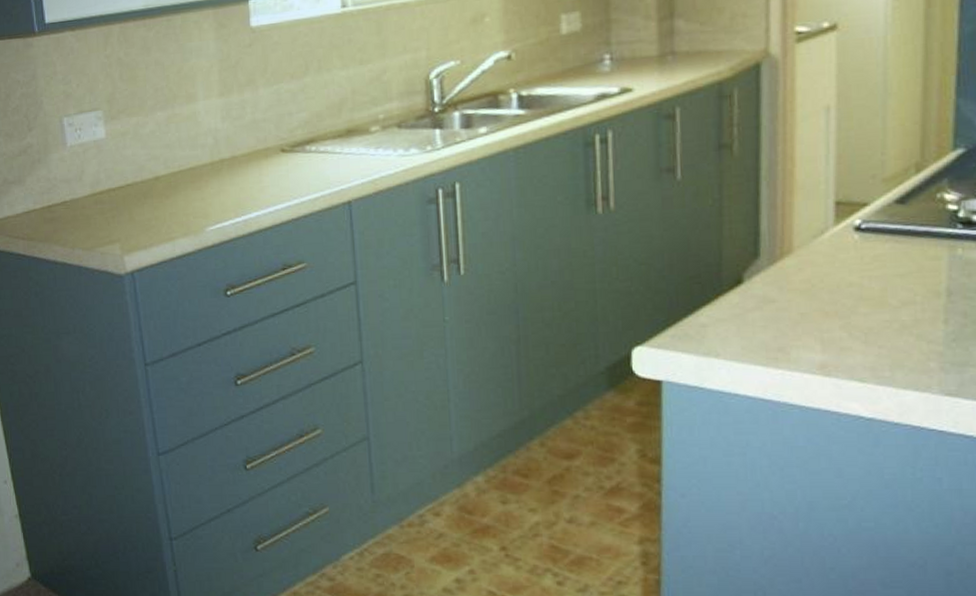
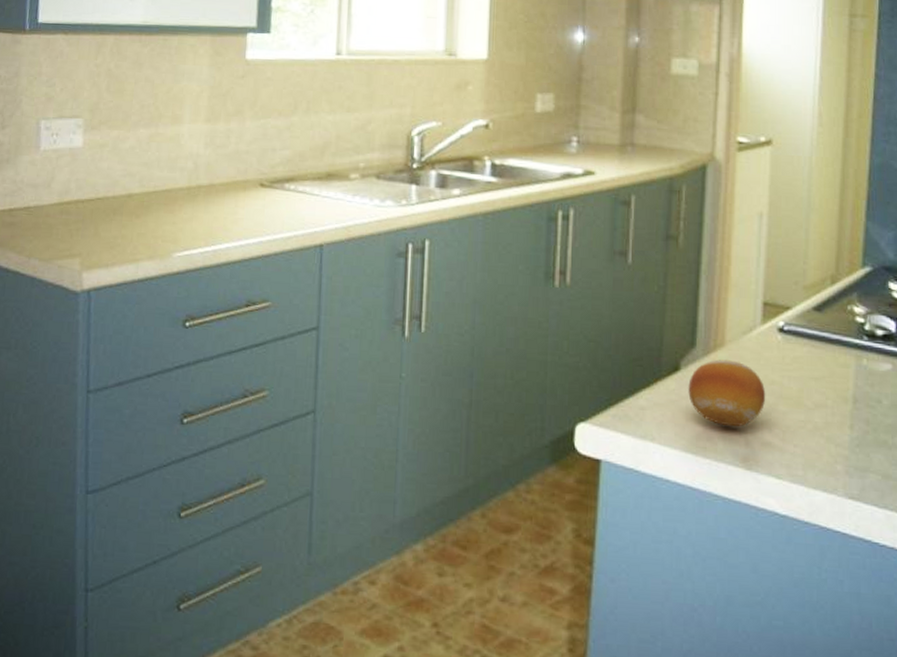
fruit: none [753,266,844,335] -> present [688,359,766,427]

